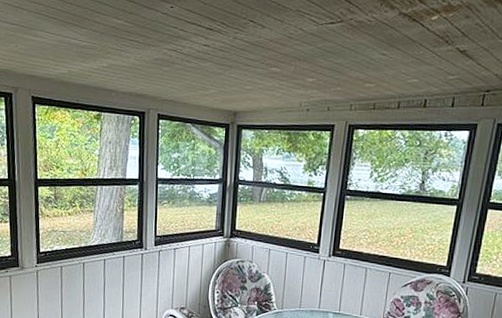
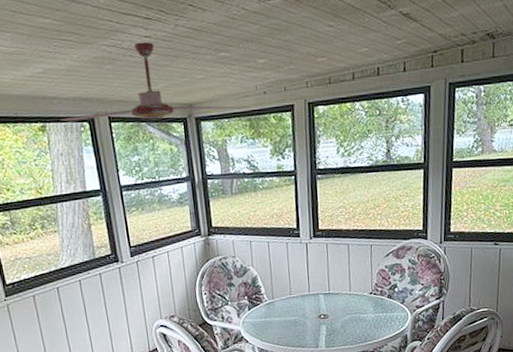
ceiling fan: none [114,49,292,122] -> present [59,41,250,122]

